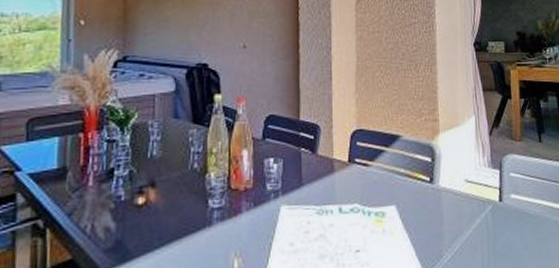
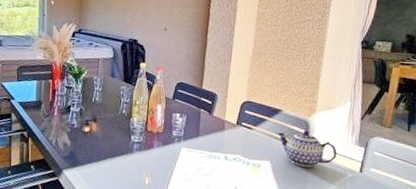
teapot: none [398,157,471,207] -> present [276,130,337,168]

